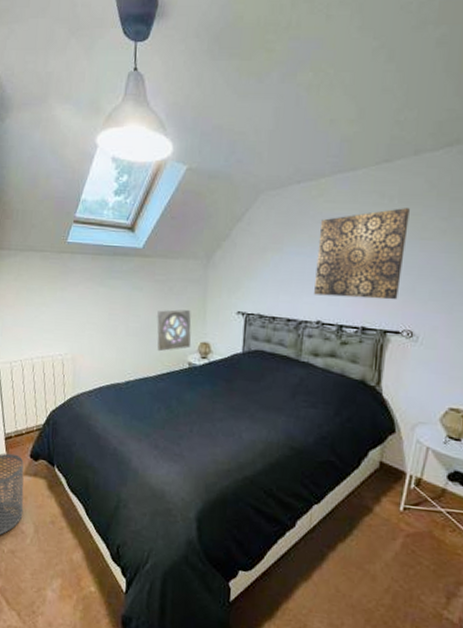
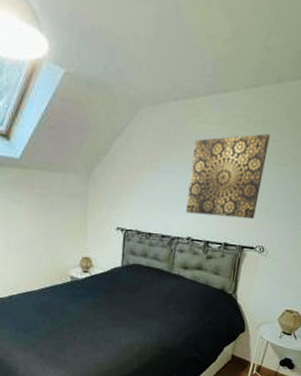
wall ornament: present [157,309,192,352] -> none [38,224,73,266]

